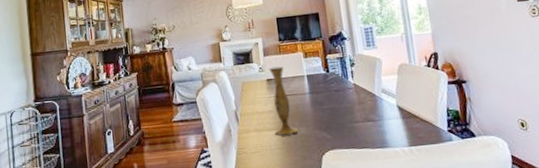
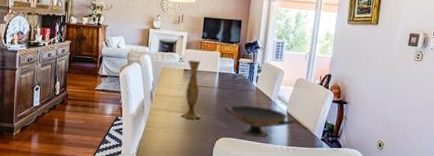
decorative bowl: none [322,104,410,143] -> present [224,104,295,137]

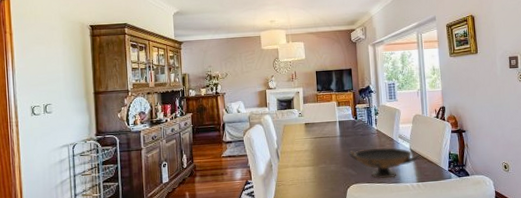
vase: present [181,60,201,120] -> none [306,113,329,171]

